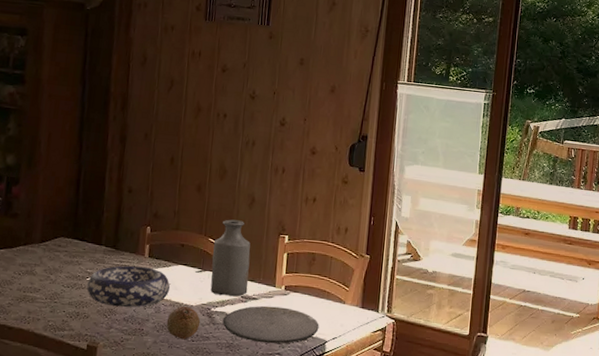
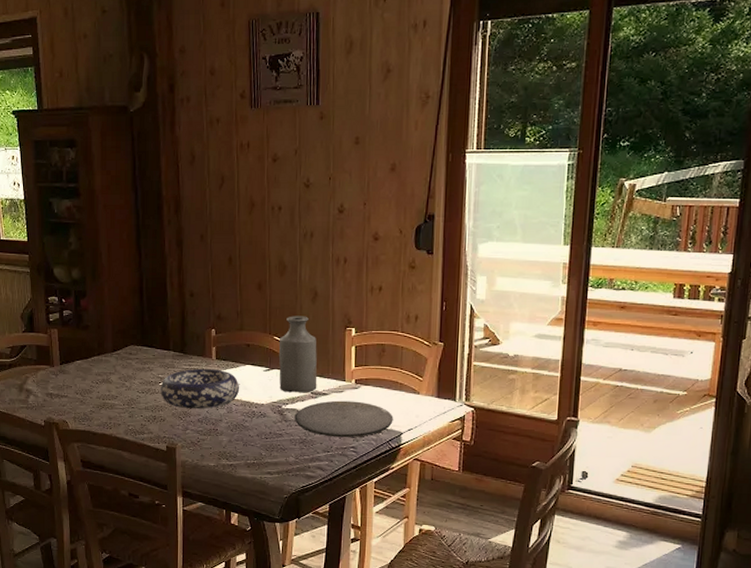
fruit: present [166,306,201,340] -> none [239,405,273,438]

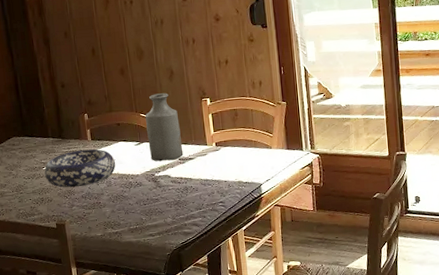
plate: present [294,400,393,438] -> none [167,161,253,196]

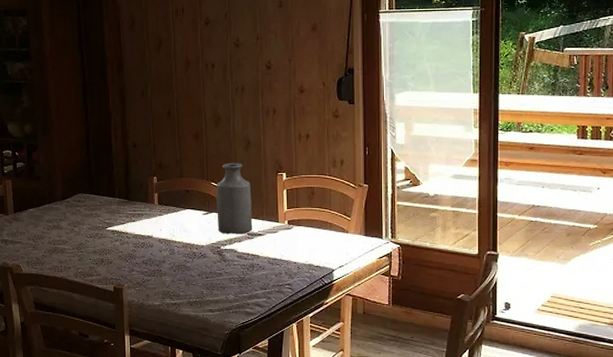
decorative bowl: present [44,149,115,188] -> none [107,213,180,252]

